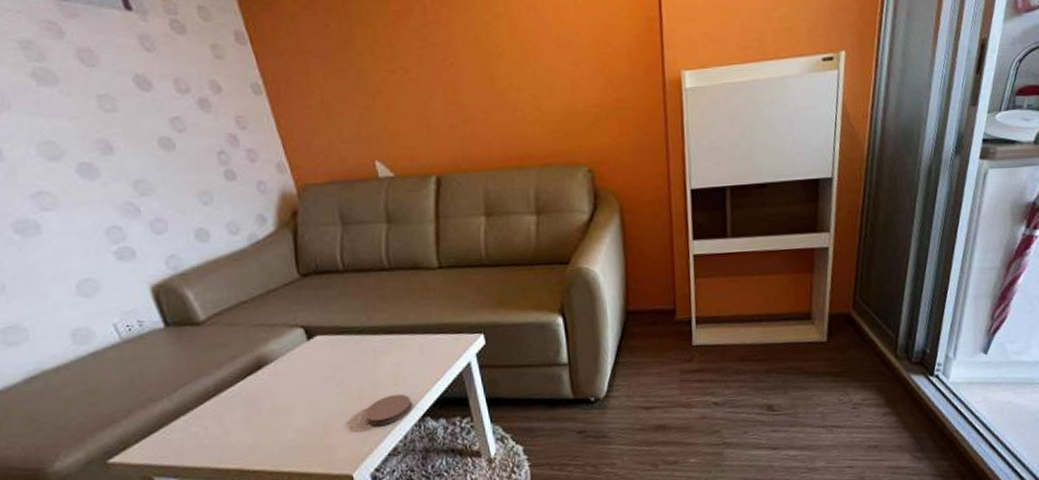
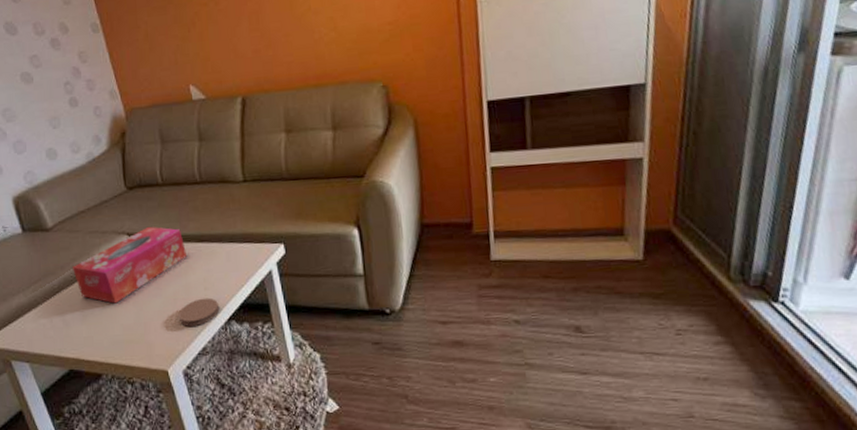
tissue box: none [233,317,373,405] -> present [73,226,186,304]

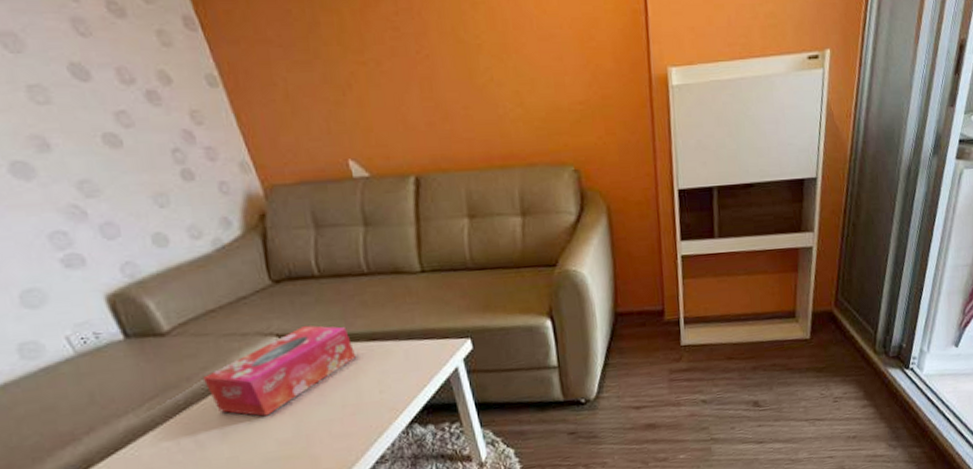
coaster: present [178,297,220,326] -> none [348,401,399,435]

